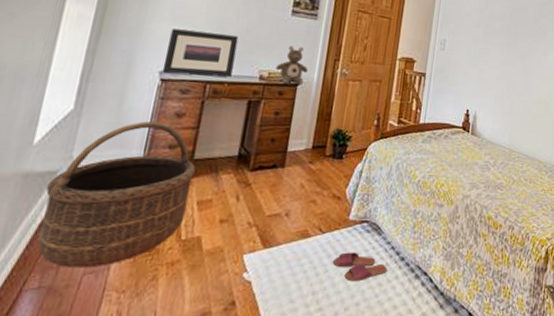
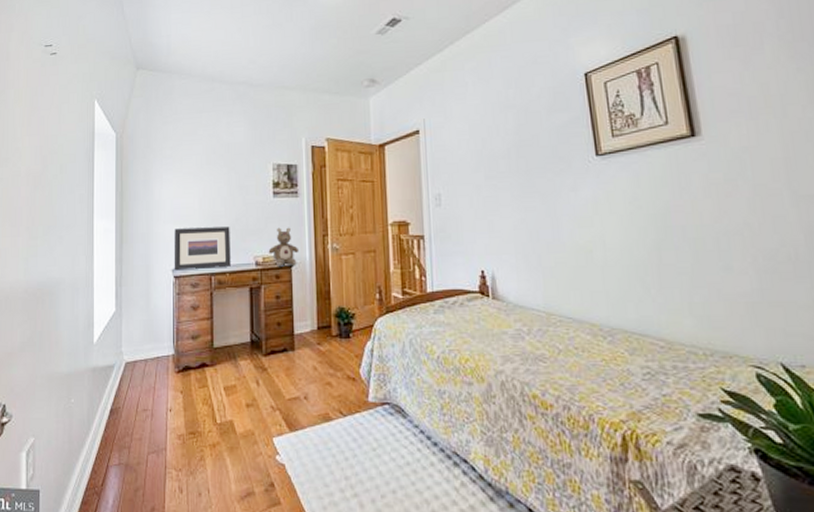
basket: present [37,121,196,268] -> none [110,316,217,448]
slippers: present [333,252,387,282] -> none [360,436,420,468]

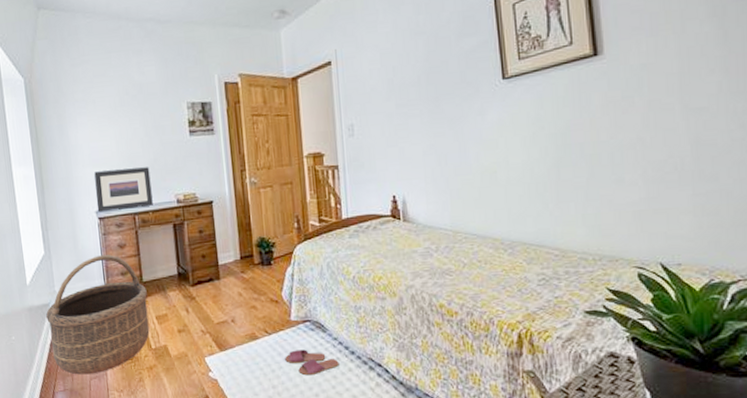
basket: none [110,316,217,448] -> present [46,255,150,375]
stuffed bear: present [268,227,300,267] -> none [188,164,219,203]
slippers: none [360,436,420,468] -> present [285,349,339,376]

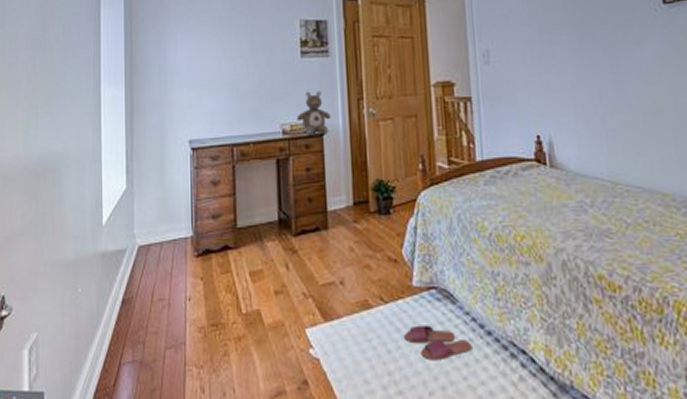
basket: present [46,255,150,375] -> none [121,193,241,343]
picture frame: present [94,167,153,212] -> none [191,91,255,142]
stuffed bear: none [188,164,219,203] -> present [296,90,332,135]

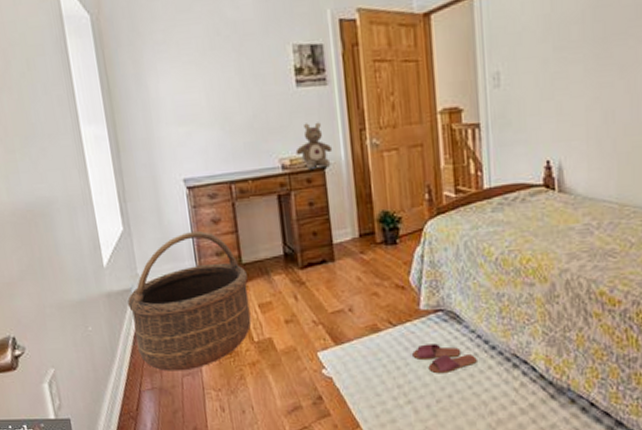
basket: none [121,193,241,343] -> present [128,231,251,371]

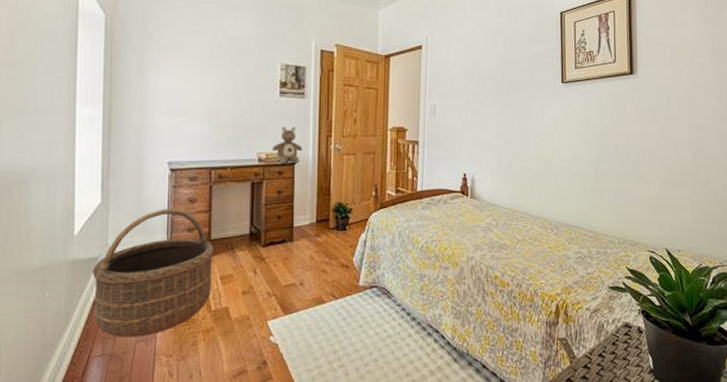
slippers: present [412,343,477,374] -> none [349,315,400,341]

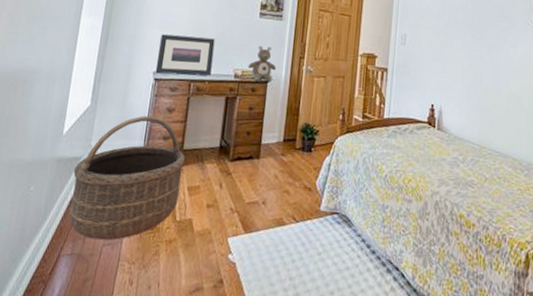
picture frame: none [170,121,233,164] -> present [155,34,215,76]

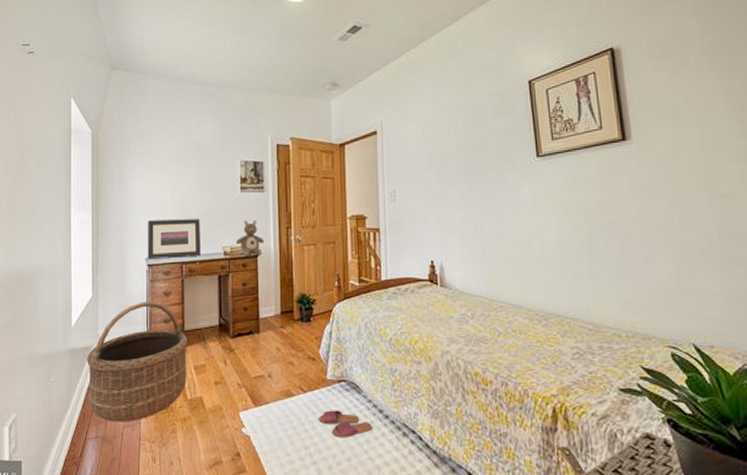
slippers: none [307,241,359,271] -> present [319,410,373,438]

